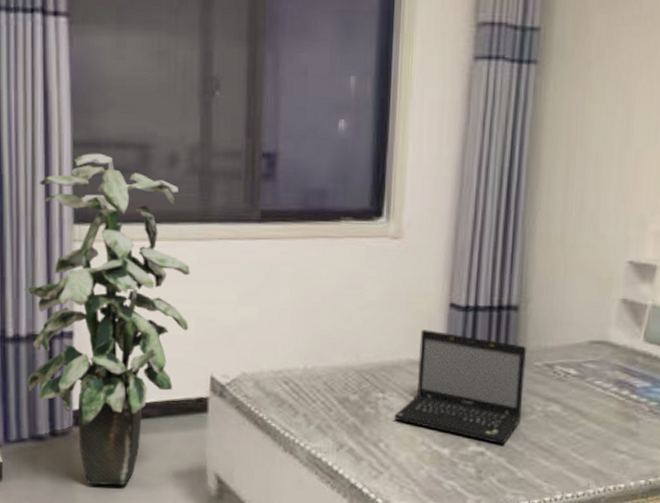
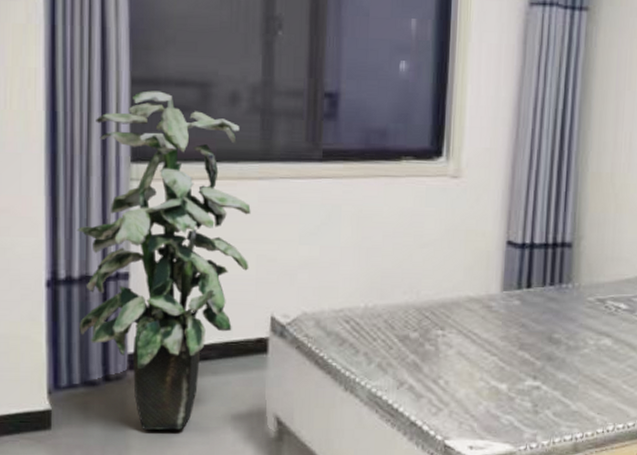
laptop: present [394,329,526,445] -> none [453,267,580,379]

